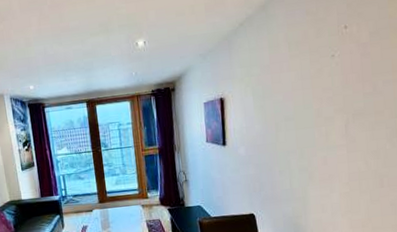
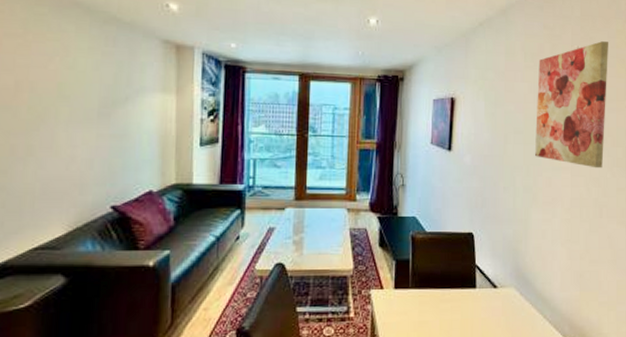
wall art: none [304,14,381,142] -> present [534,41,608,169]

